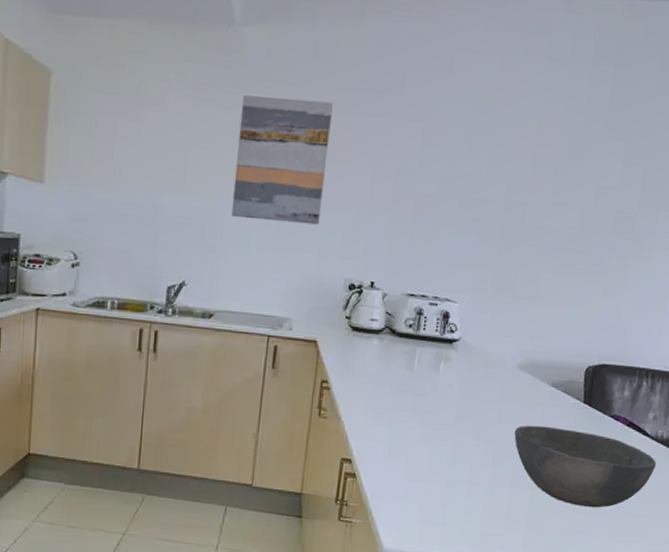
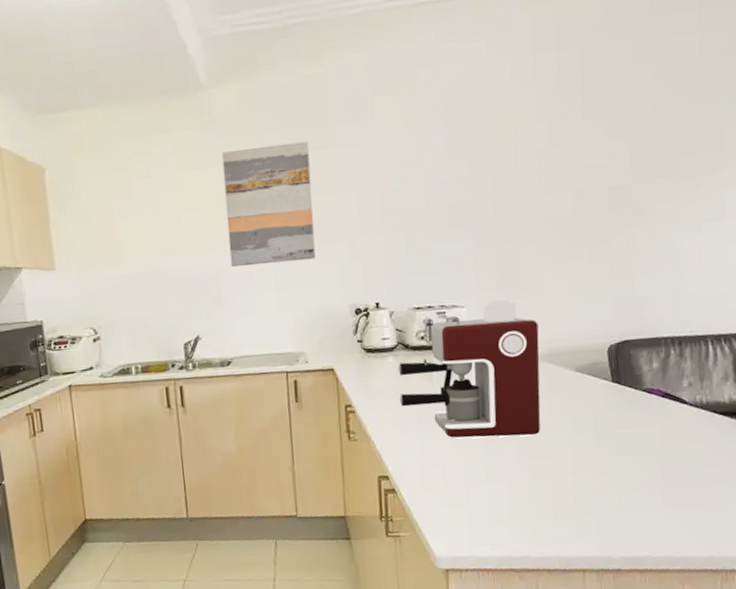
coffee maker: none [376,301,525,443] -> present [398,299,541,438]
bowl: present [514,425,657,508] -> none [547,410,701,485]

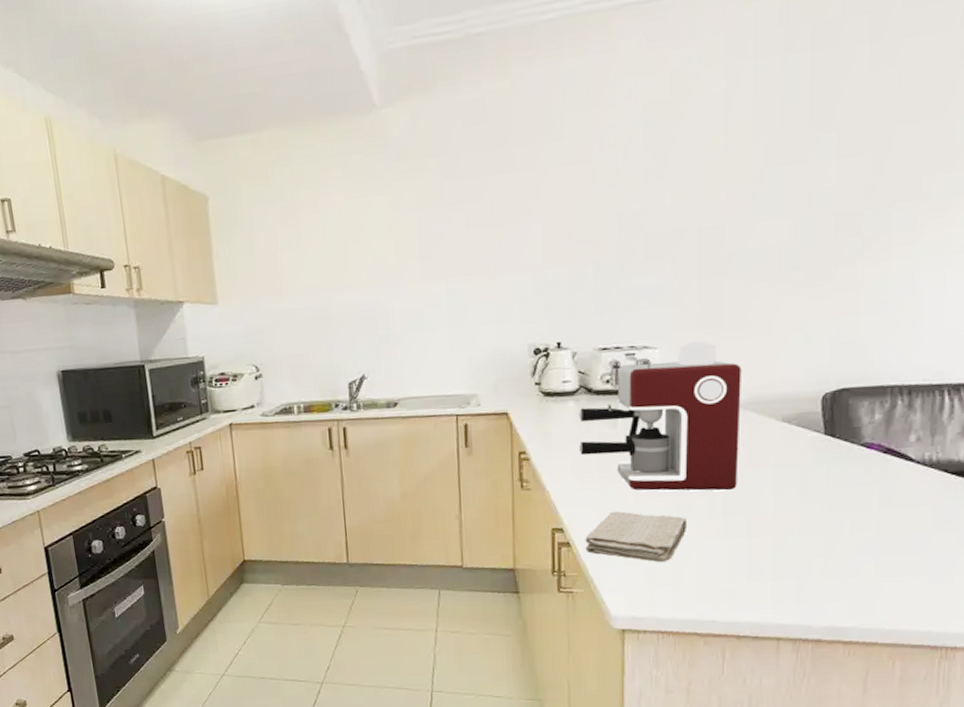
wall art: present [221,141,316,267] -> none [394,164,493,302]
washcloth: none [409,457,499,505] -> present [585,511,686,563]

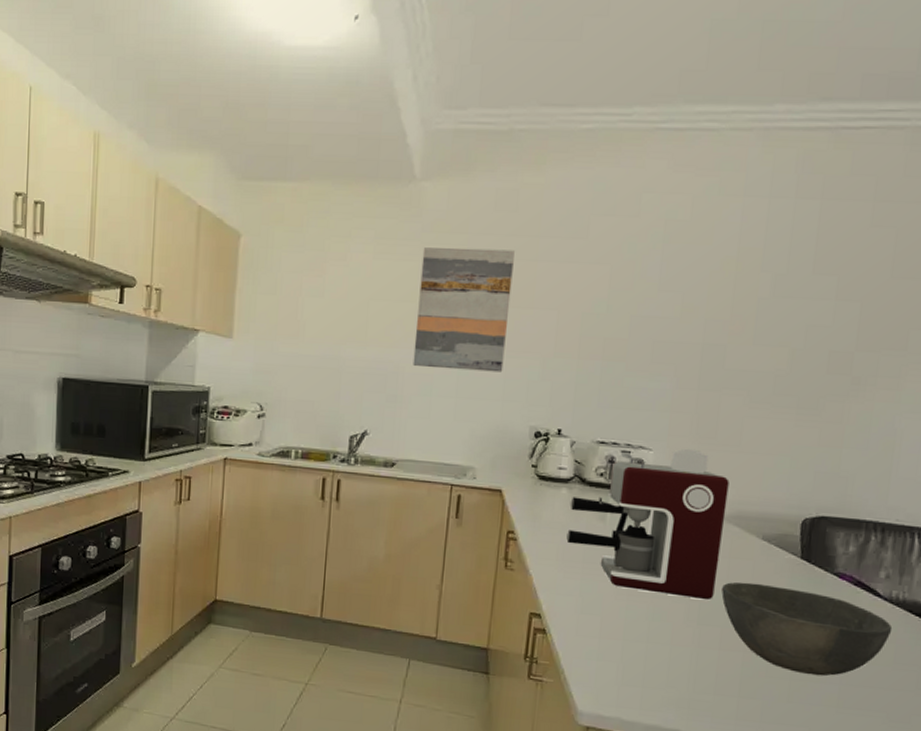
wall art: none [394,164,493,302] -> present [413,247,515,372]
washcloth: present [585,511,686,563] -> none [560,604,662,664]
bowl: none [745,466,928,549] -> present [721,582,893,676]

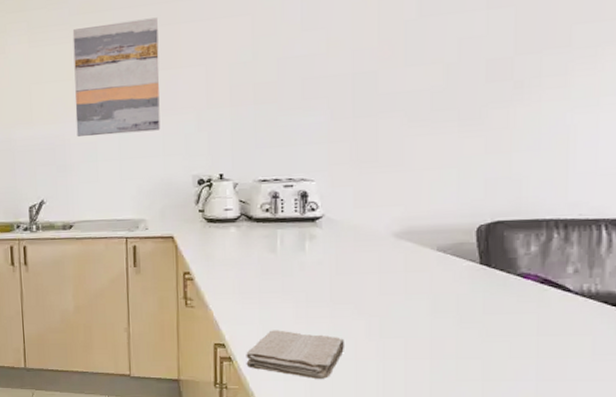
washcloth: none [560,604,662,664] -> present [246,330,344,380]
coffee maker: present [566,448,730,601] -> none [240,174,396,315]
bowl: present [721,582,893,676] -> none [401,292,588,374]

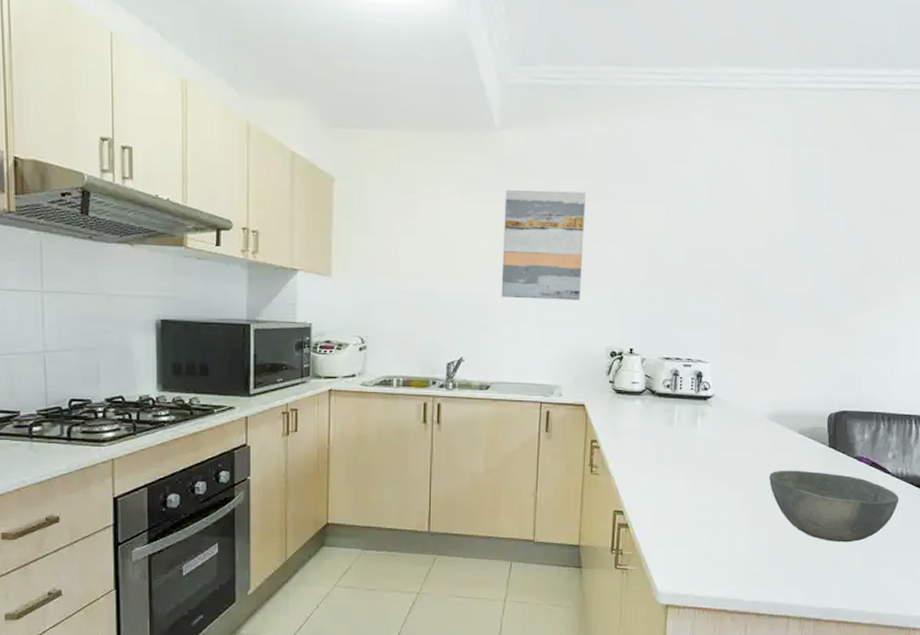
washcloth: present [246,330,344,380] -> none [640,499,723,546]
bowl: none [401,292,588,374] -> present [769,470,900,543]

